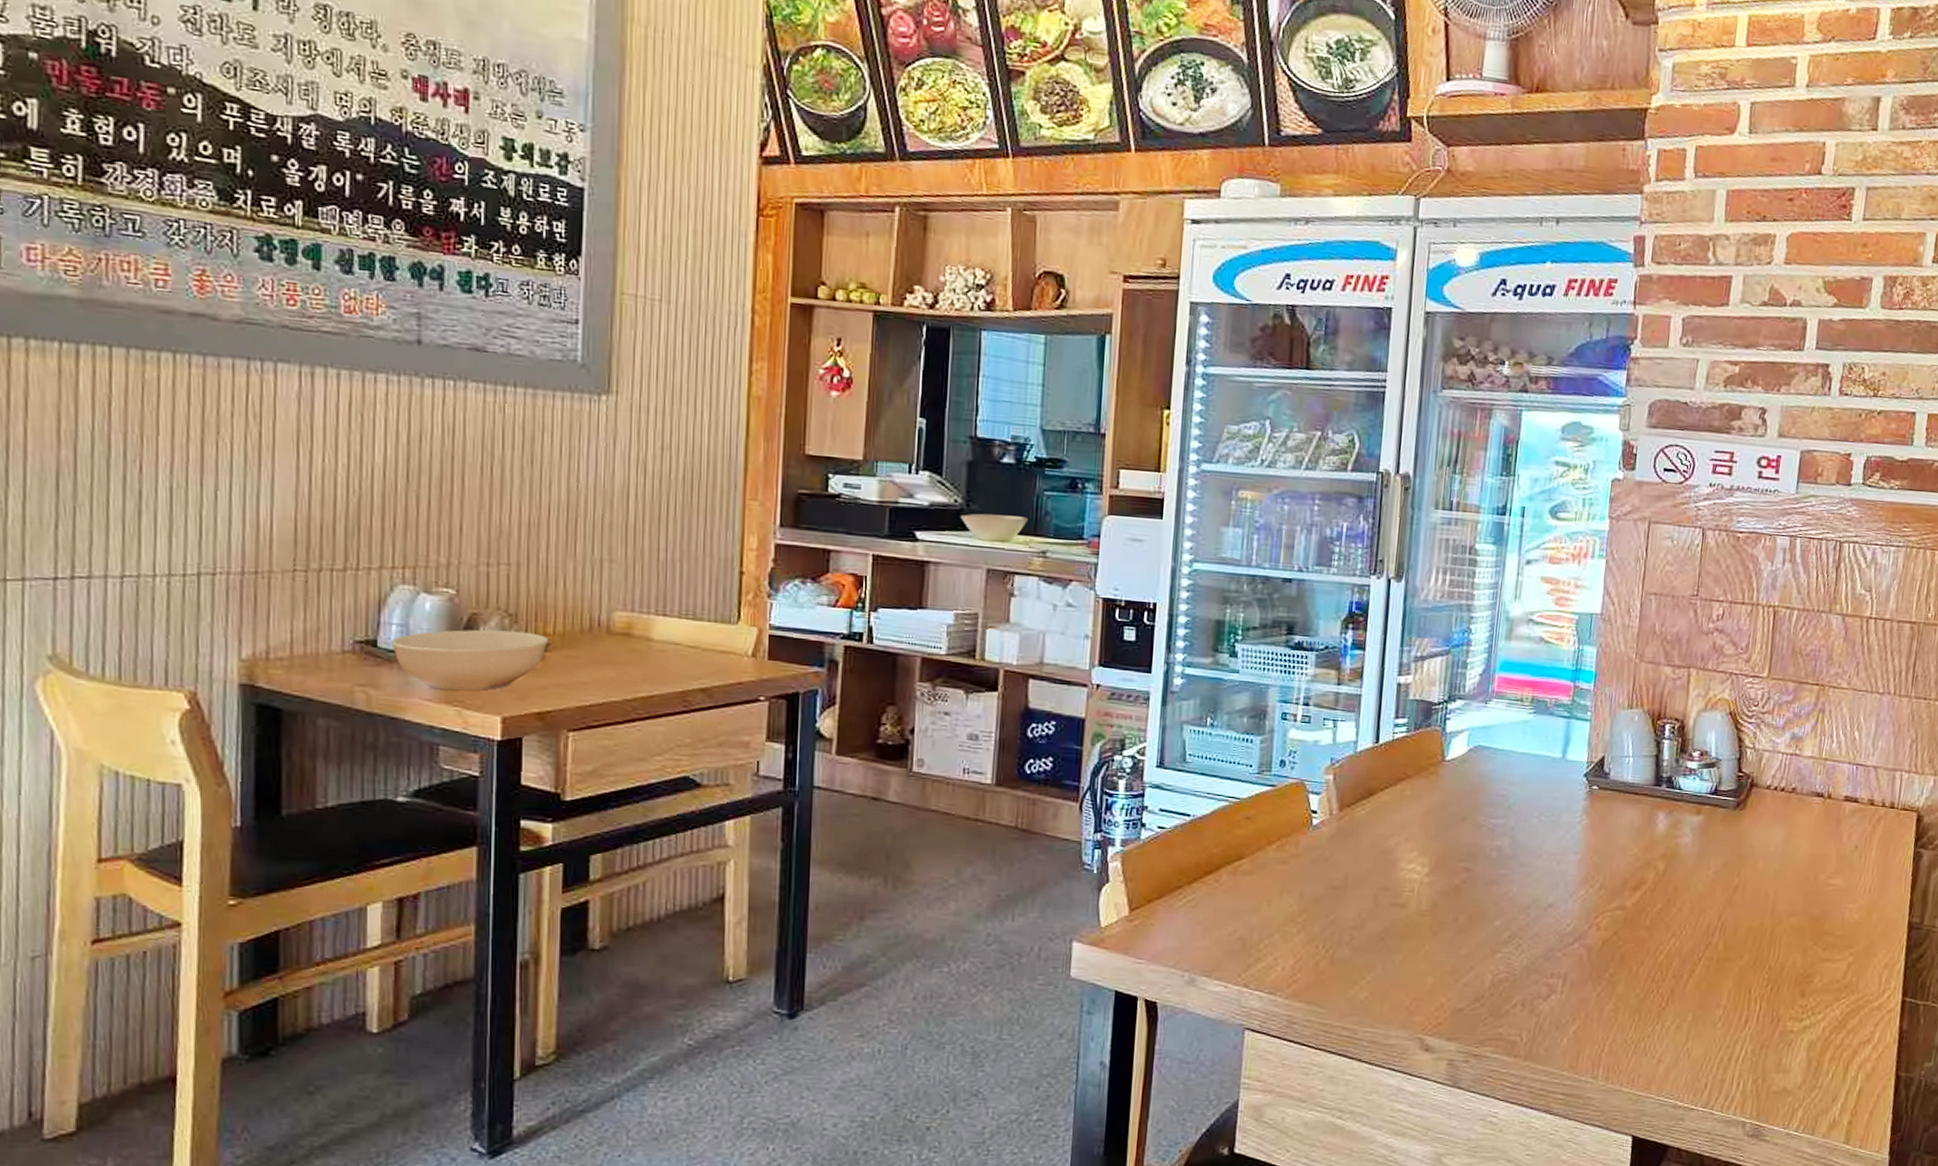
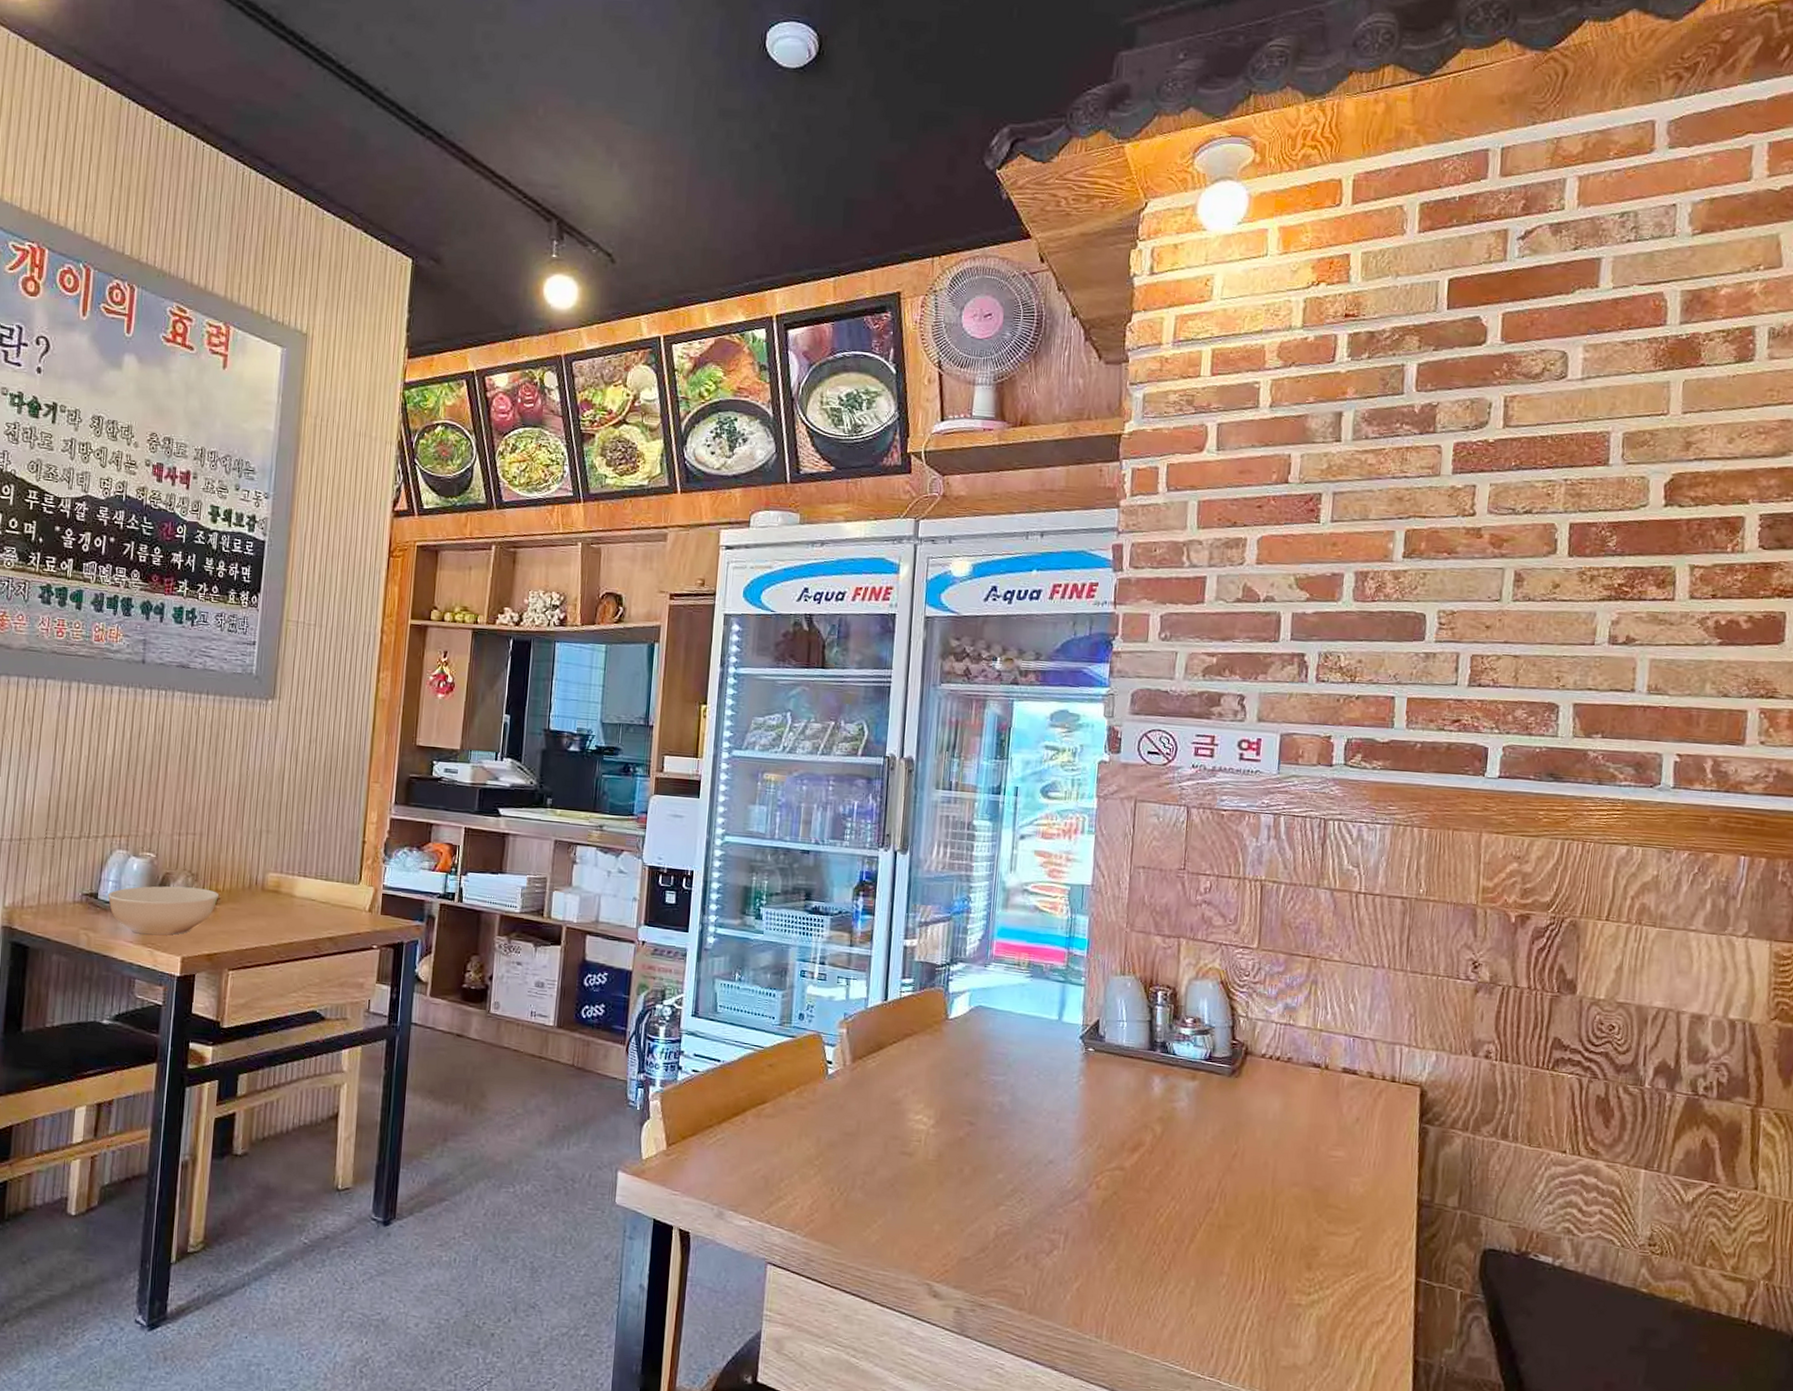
bowl: present [960,513,1029,543] -> none [534,793,590,818]

